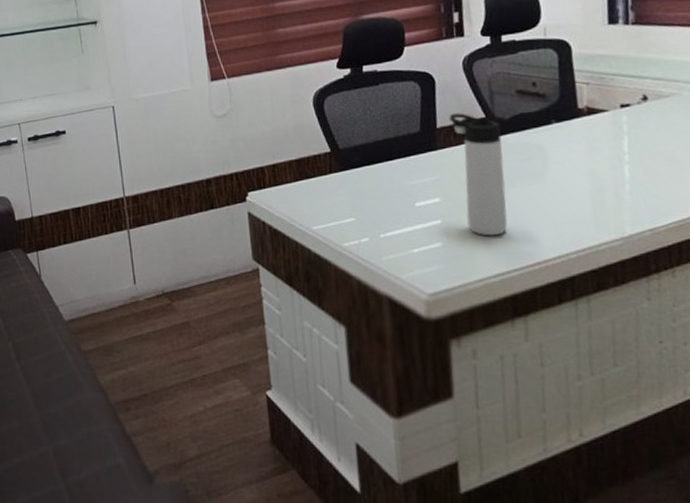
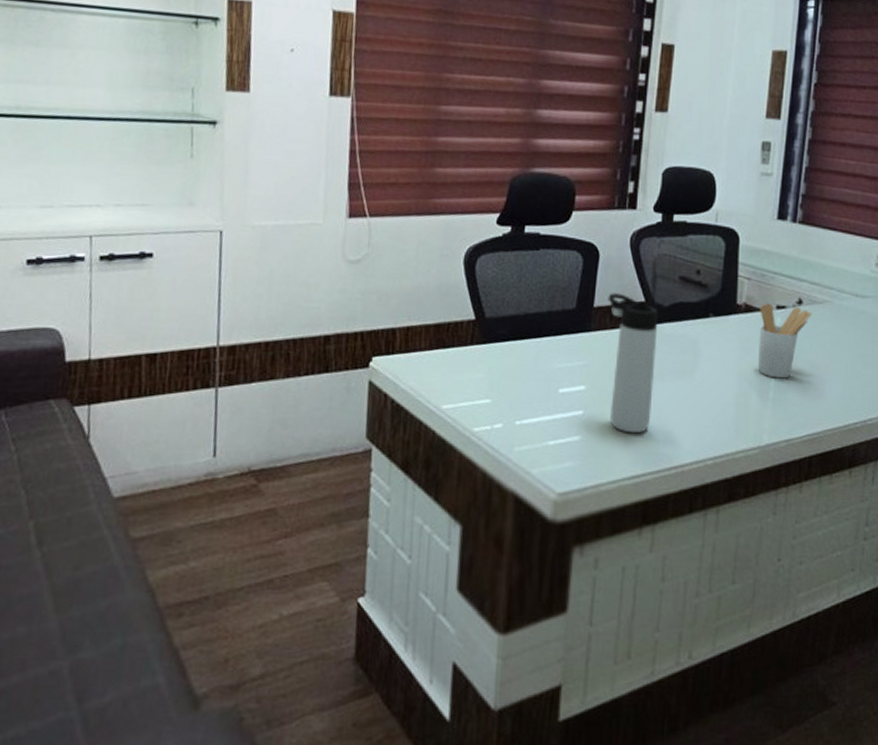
utensil holder: none [602,103,660,173] -> present [757,303,812,379]

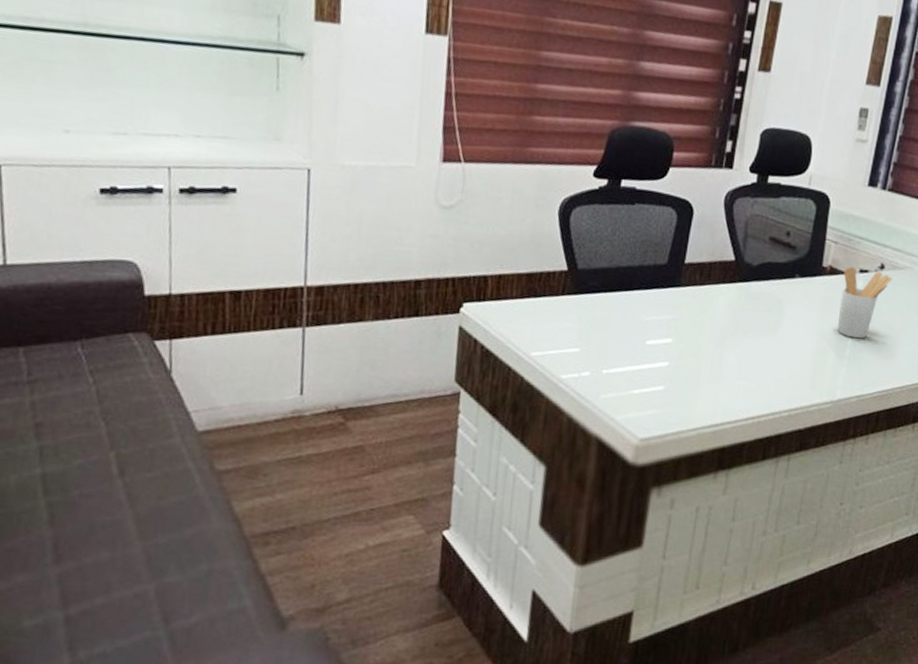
thermos bottle: present [608,293,658,434] -> none [694,250,747,386]

